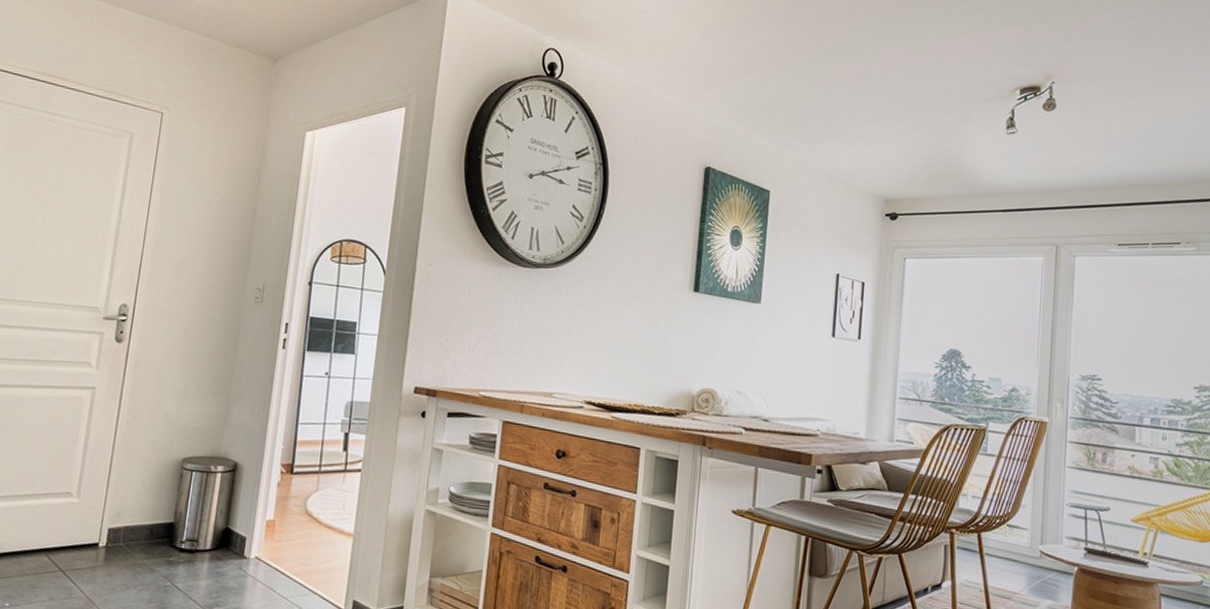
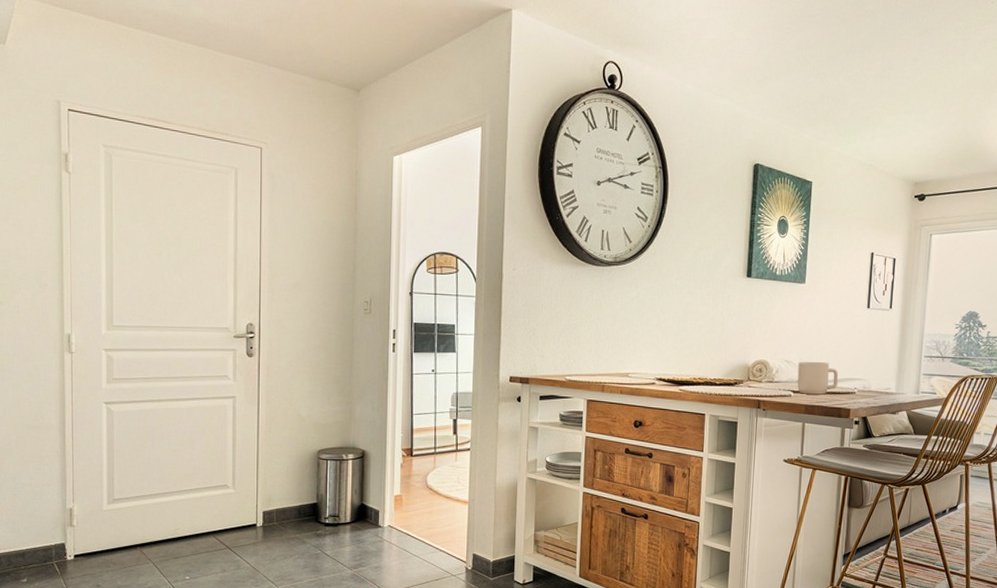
mug: none [749,394,799,435] -> present [797,361,839,395]

